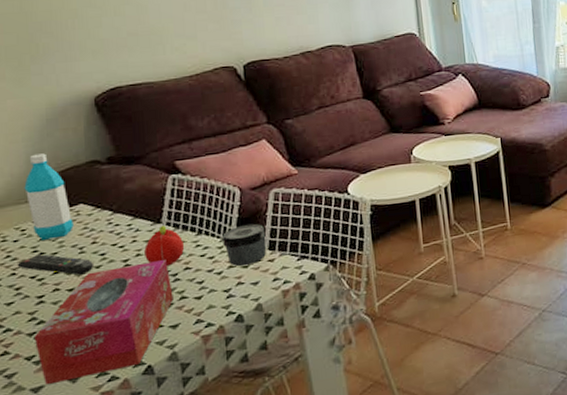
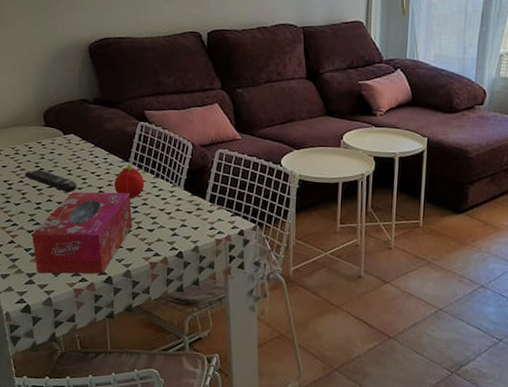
water bottle: present [24,153,74,240] -> none [33,86,66,159]
jar: present [222,224,266,267] -> none [174,176,209,212]

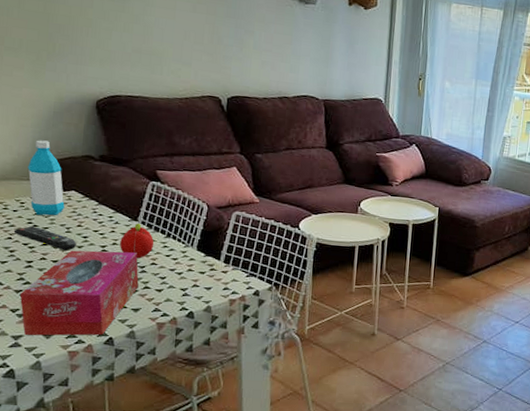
water bottle: none [33,86,66,159] -> present [27,140,65,216]

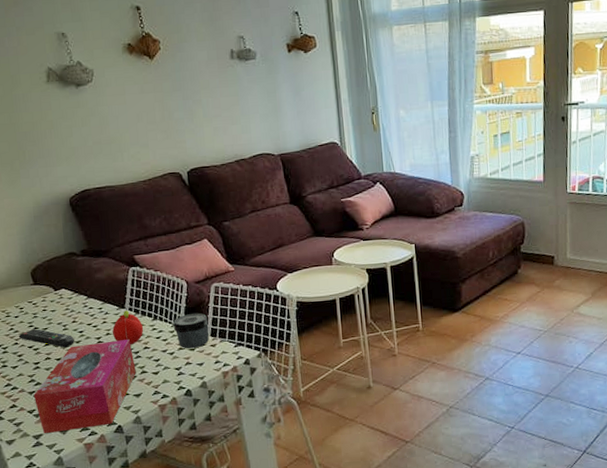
water bottle: present [27,140,65,216] -> none [20,245,58,317]
jar: none [186,237,224,272] -> present [173,313,209,349]

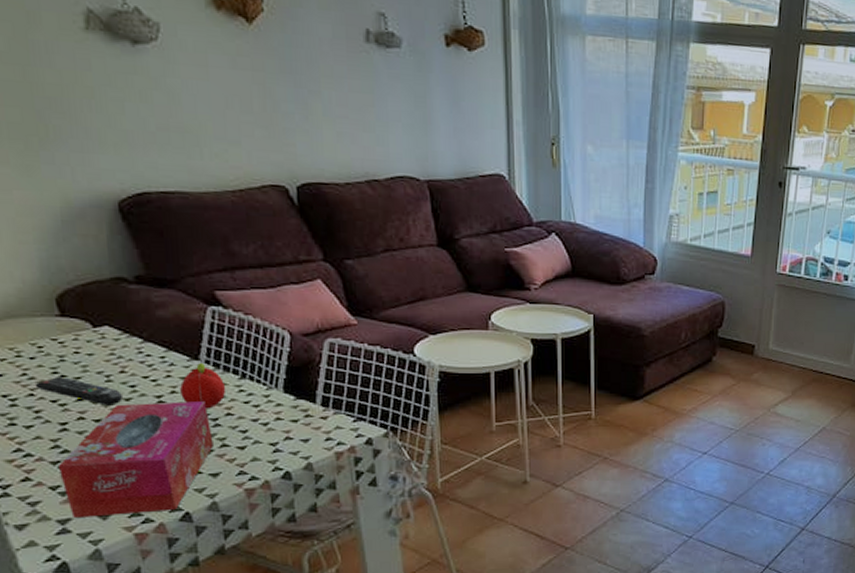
jar: present [173,313,209,349] -> none [269,375,319,420]

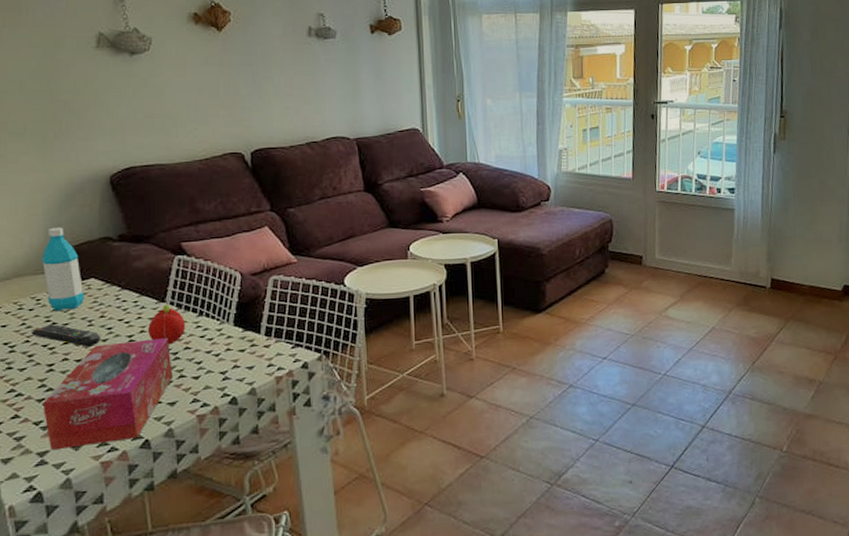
water bottle: none [38,260,99,362] -> present [41,227,84,311]

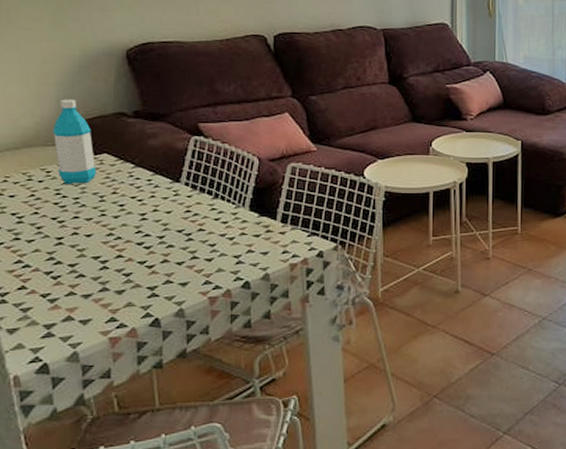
remote control: present [31,324,100,347] -> none [40,197,112,222]
tissue box: present [42,338,173,449] -> none [50,219,185,322]
fruit: present [148,304,186,345] -> none [161,184,201,225]

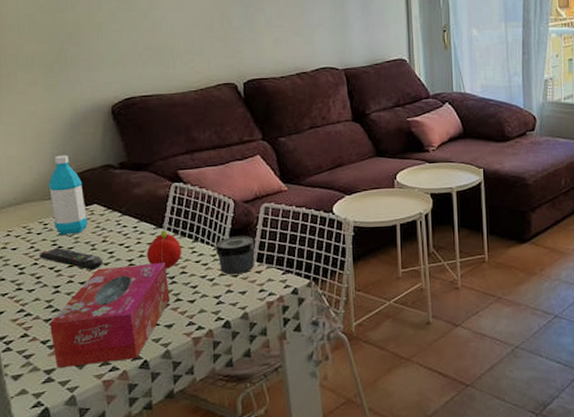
remote control: none [40,197,112,222] -> present [39,248,102,270]
tissue box: none [50,219,185,322] -> present [49,263,170,368]
fruit: none [161,184,201,225] -> present [147,229,182,269]
jar: none [237,195,280,235] -> present [216,236,255,275]

